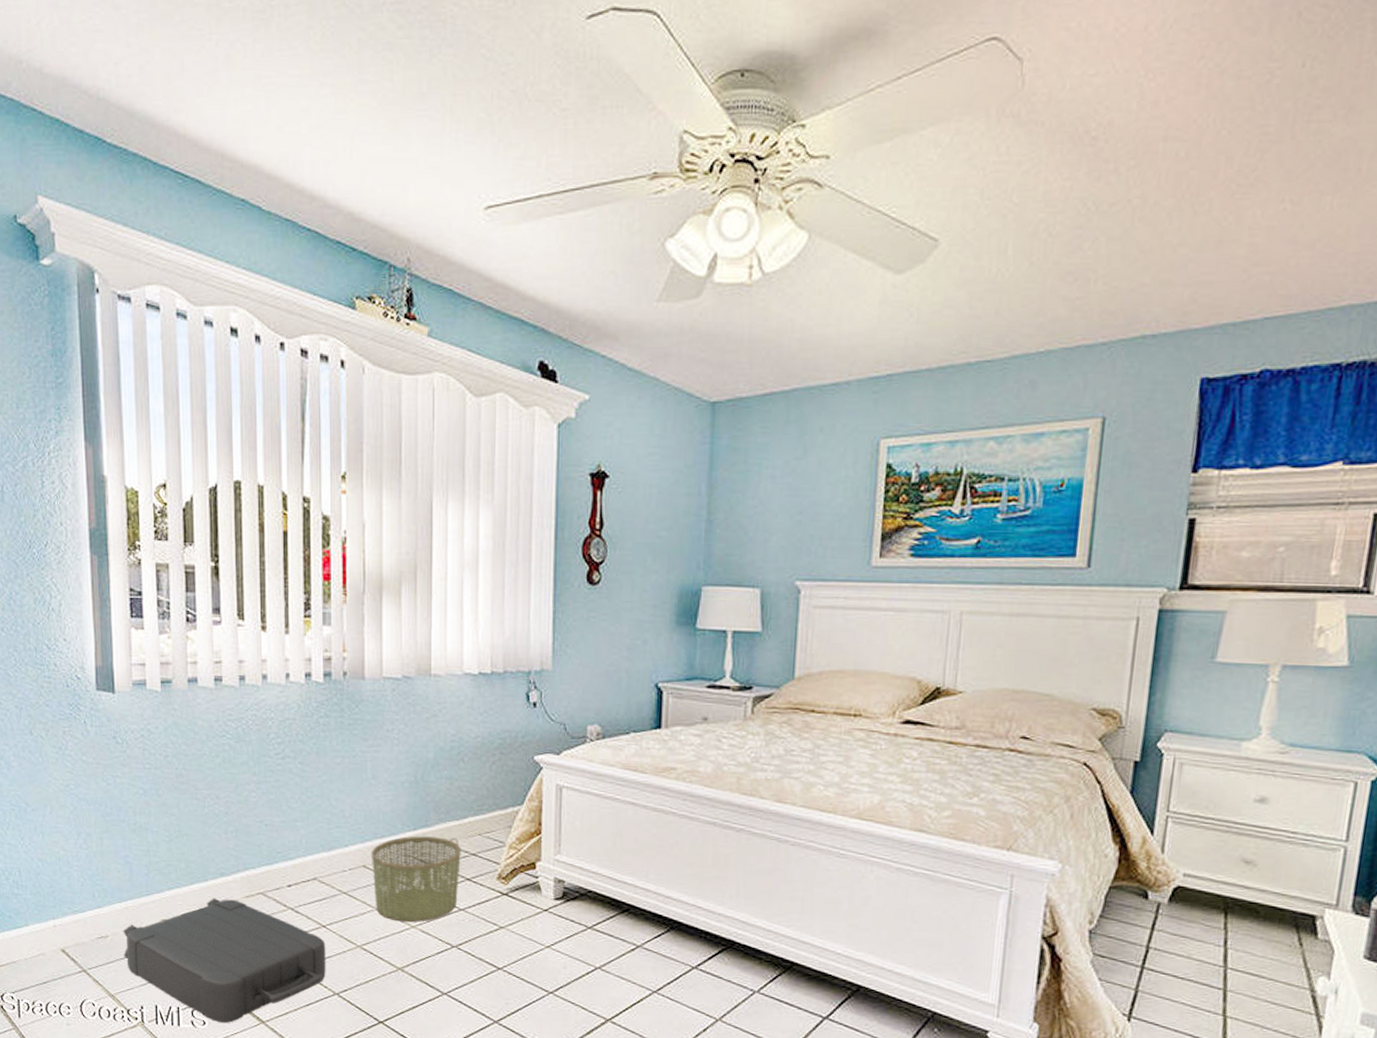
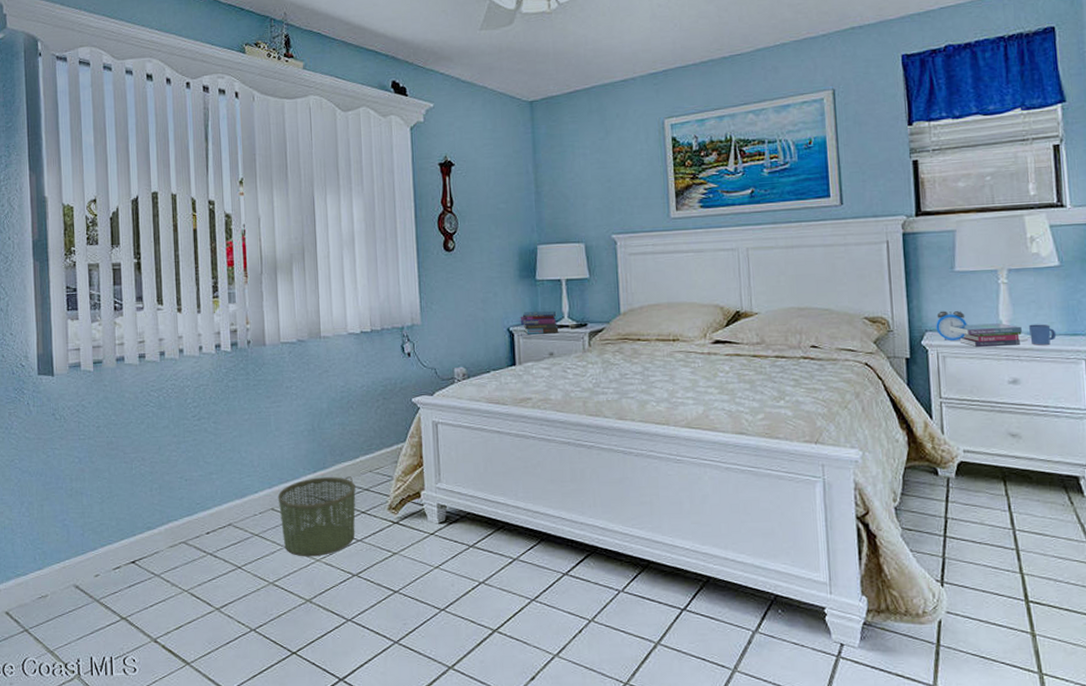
suitcase: present [123,898,326,1023] -> none [61,550,243,667]
books: none [671,666,718,695] -> present [520,311,559,335]
alarm clock: none [1178,708,1218,747] -> present [936,310,967,341]
books: none [1194,727,1284,759] -> present [949,323,1022,348]
mug: none [1292,734,1326,762] -> present [1028,324,1057,347]

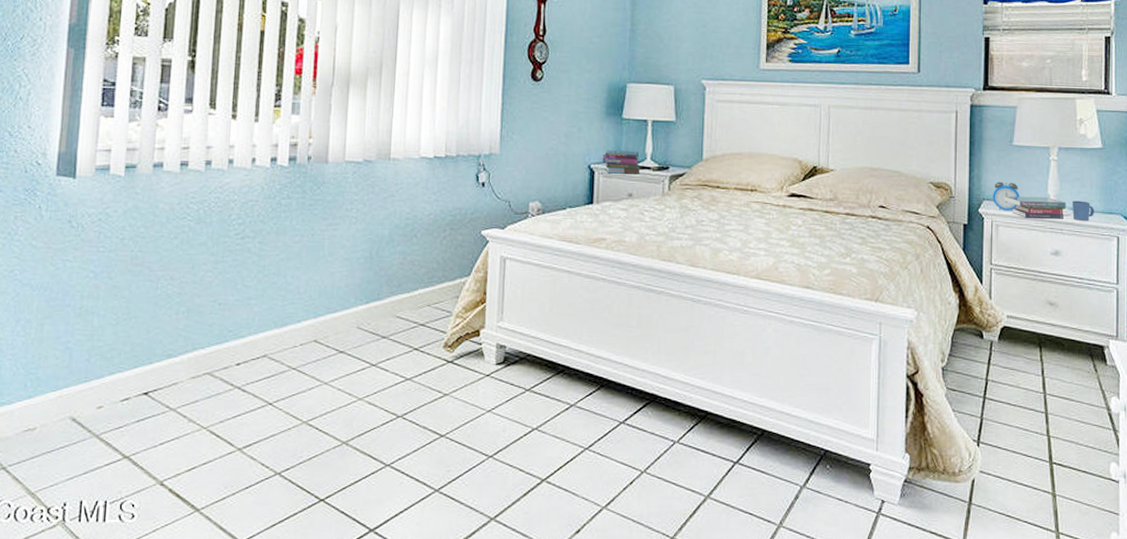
basket: present [277,476,356,556] -> none [322,309,411,394]

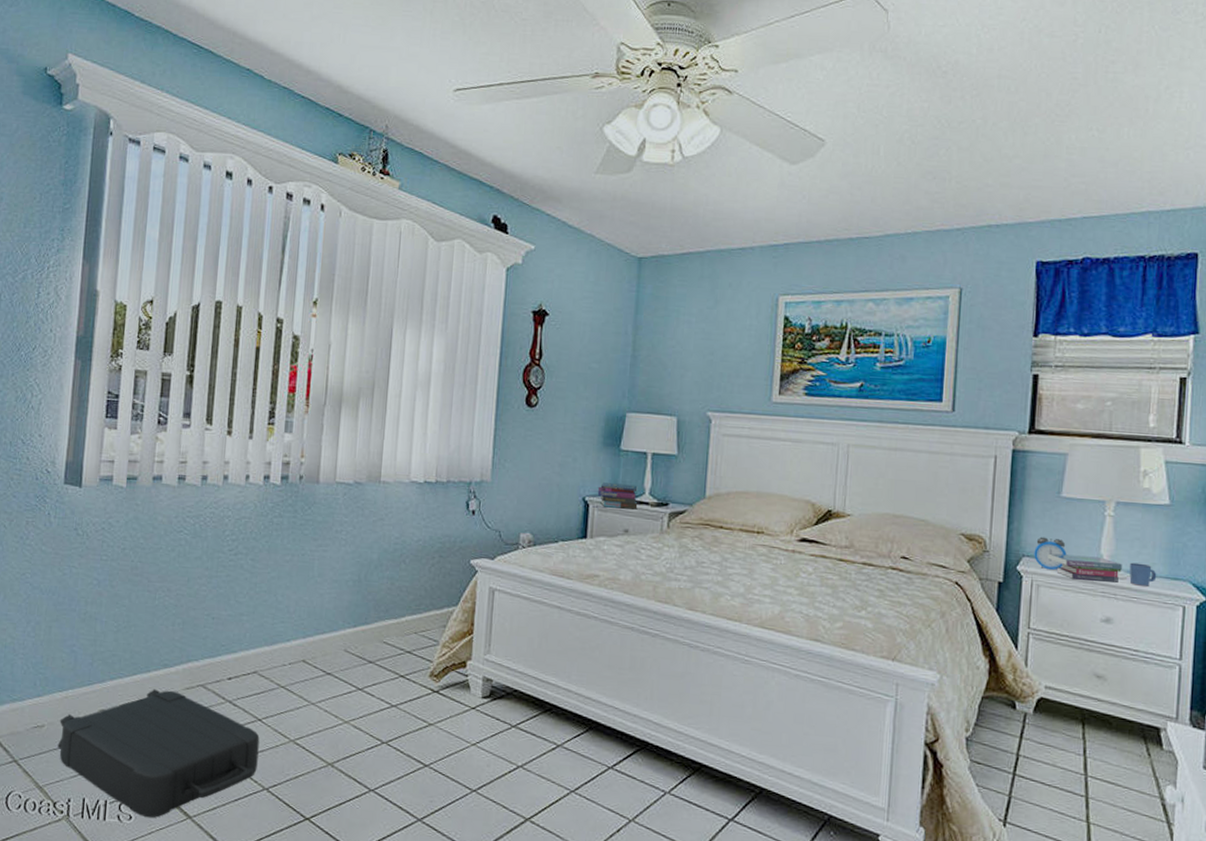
suitcase: none [51,381,271,514] -> present [57,689,260,818]

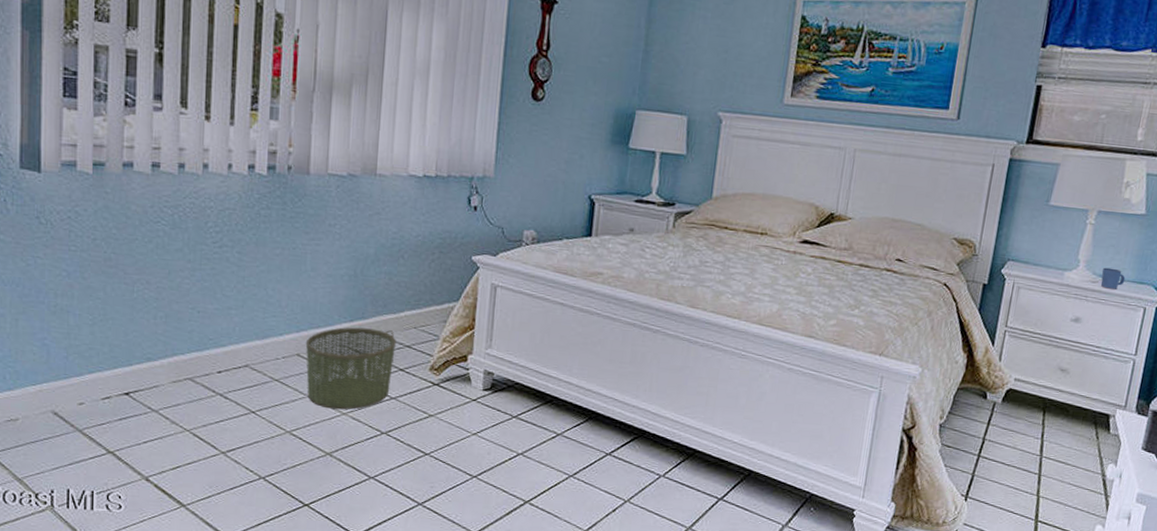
suitcase: present [57,689,260,818] -> none [35,382,254,506]
basket: none [310,632,397,718] -> present [305,327,396,409]
books: present [597,482,638,510] -> none [603,181,645,209]
alarm clock: present [1034,536,1067,571] -> none [1018,242,1048,274]
books: present [1047,553,1122,584] -> none [1030,258,1096,287]

